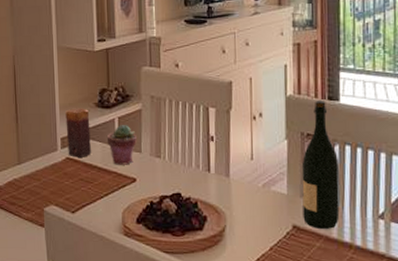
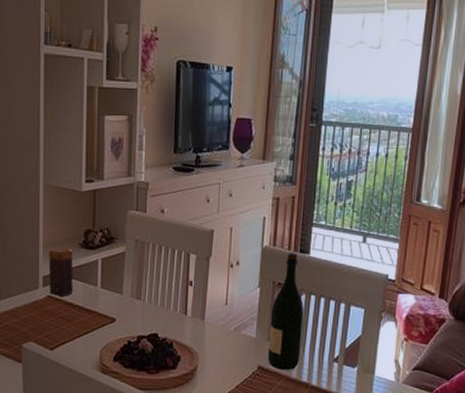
potted succulent: present [106,125,137,165] -> none [89,266,118,305]

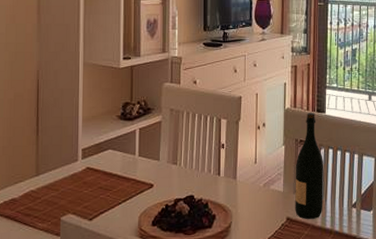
candle: present [49,247,73,296] -> none [88,120,112,167]

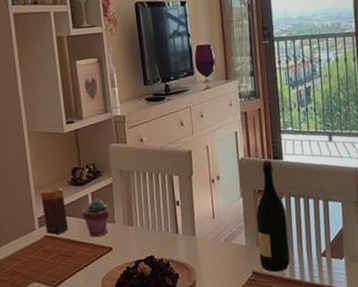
candle: none [88,120,112,167] -> present [40,187,68,235]
potted succulent: none [127,135,155,173] -> present [81,199,110,237]

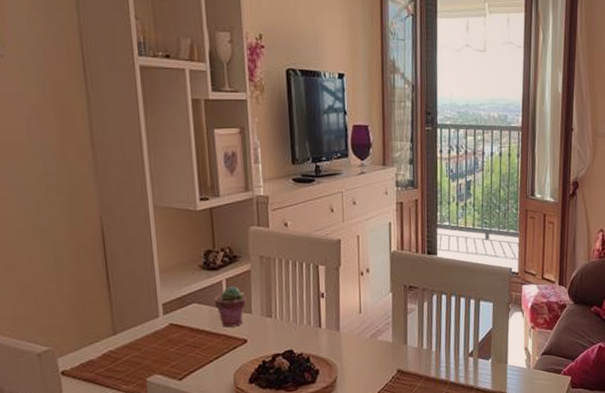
candle: present [40,187,68,235] -> none [166,271,198,323]
wine bottle: present [256,160,291,272] -> none [405,255,437,371]

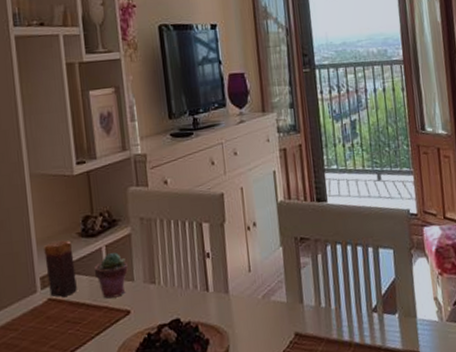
candle: none [166,271,198,323] -> present [44,240,77,297]

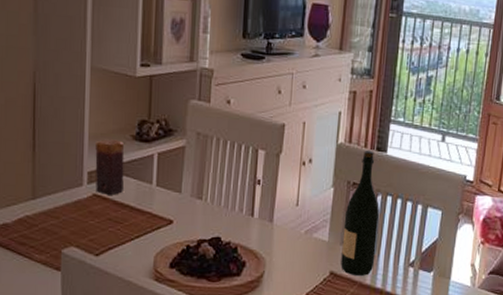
potted succulent: present [93,252,128,299] -> none [142,161,177,206]
wine bottle: none [298,203,338,333] -> present [341,151,380,276]

